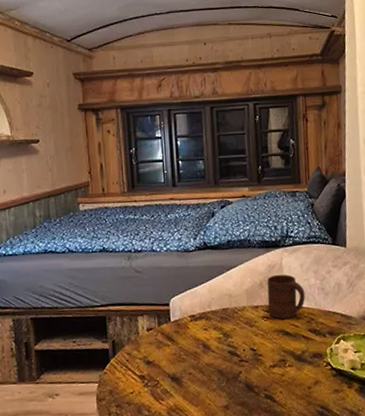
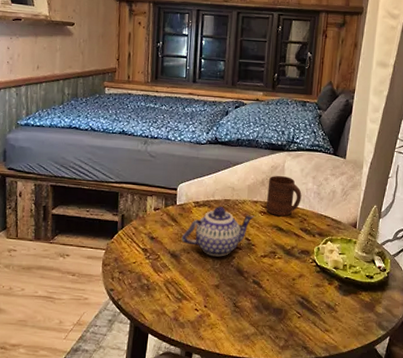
teapot: none [180,316,258,374] -> present [181,206,255,257]

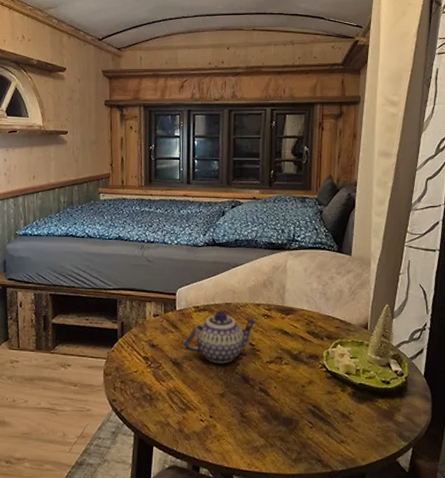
cup: present [265,175,302,216] -> none [269,276,306,318]

